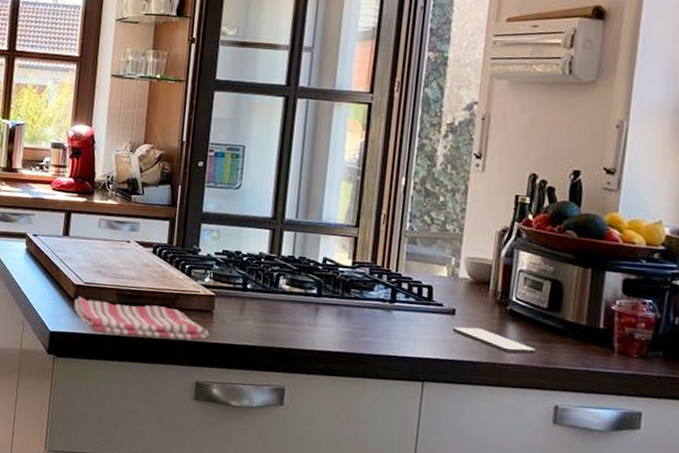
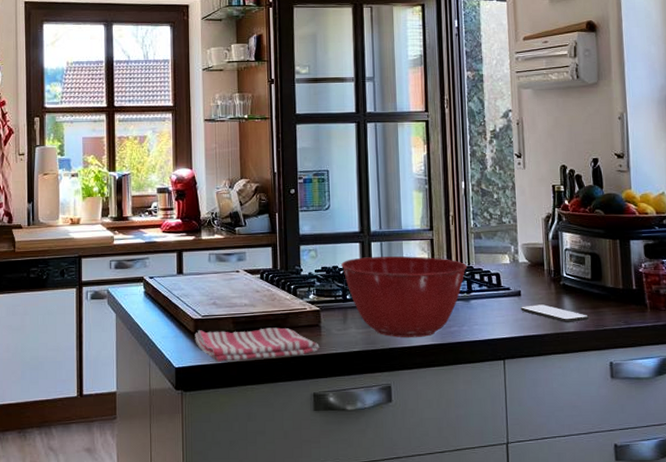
mixing bowl: none [246,246,395,343] -> present [341,256,467,338]

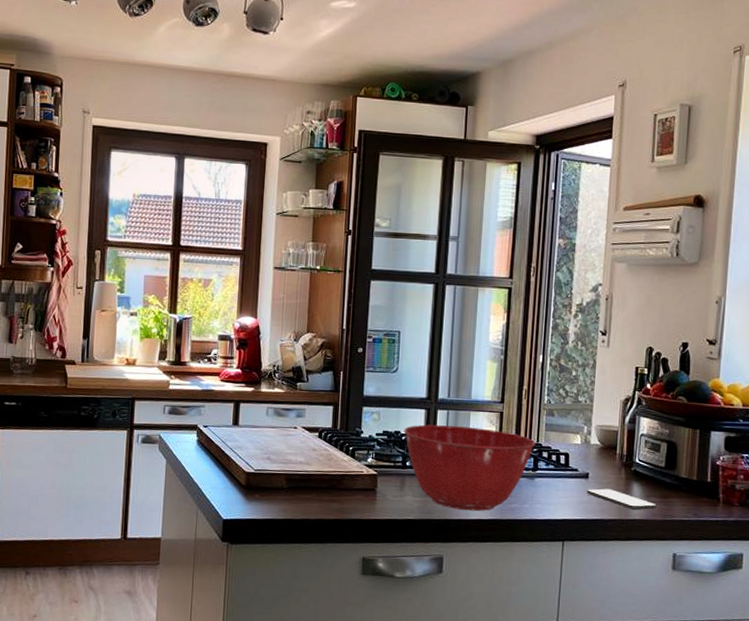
dish towel: present [195,327,320,362] -> none [245,484,373,518]

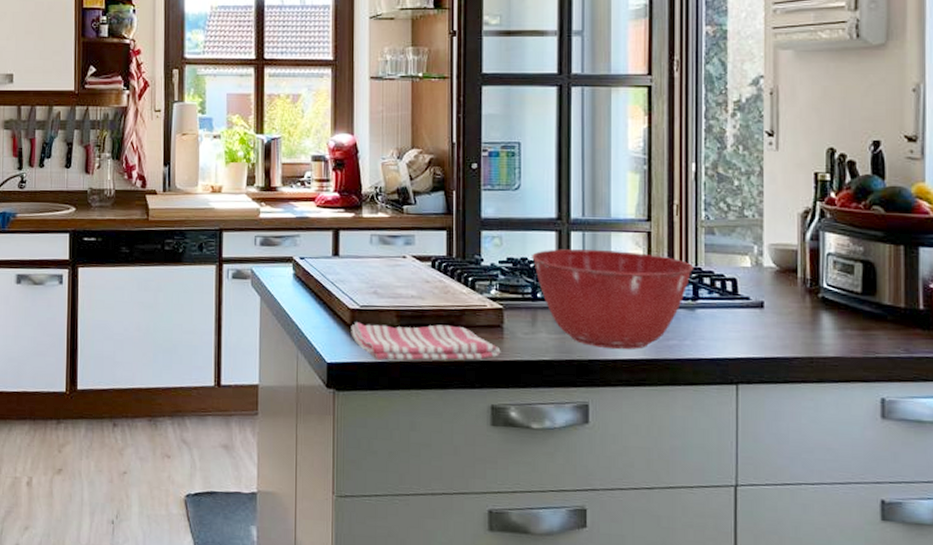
dish towel: none [245,484,373,518] -> present [351,322,501,361]
smartphone: present [587,488,658,511] -> none [763,320,857,346]

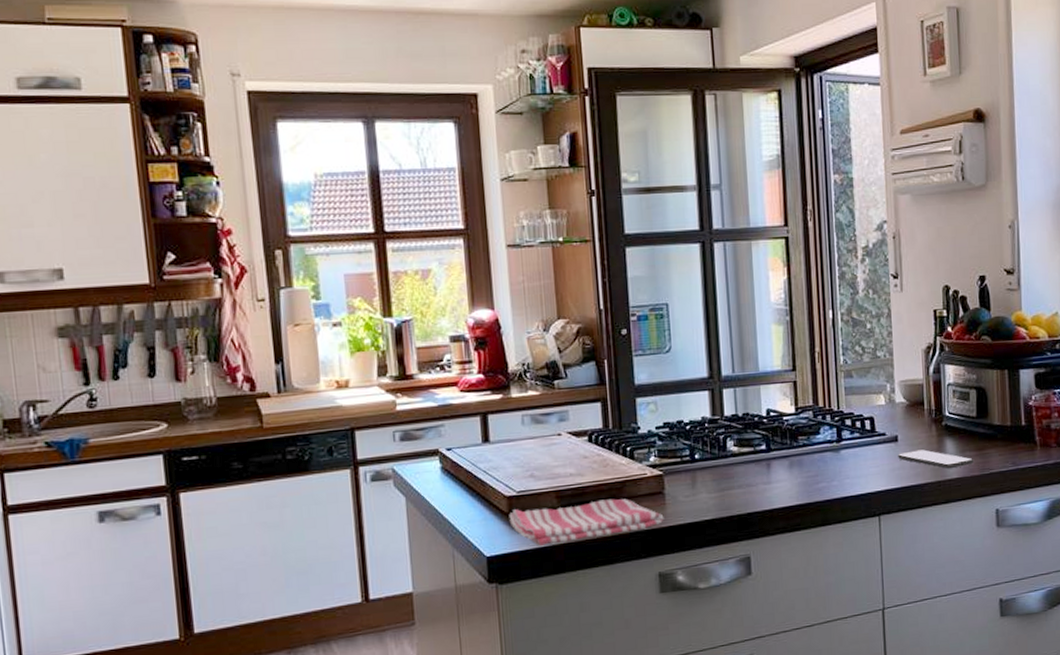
mixing bowl: present [532,249,694,350] -> none [687,402,837,500]
smartphone: none [763,320,857,346] -> present [898,449,974,469]

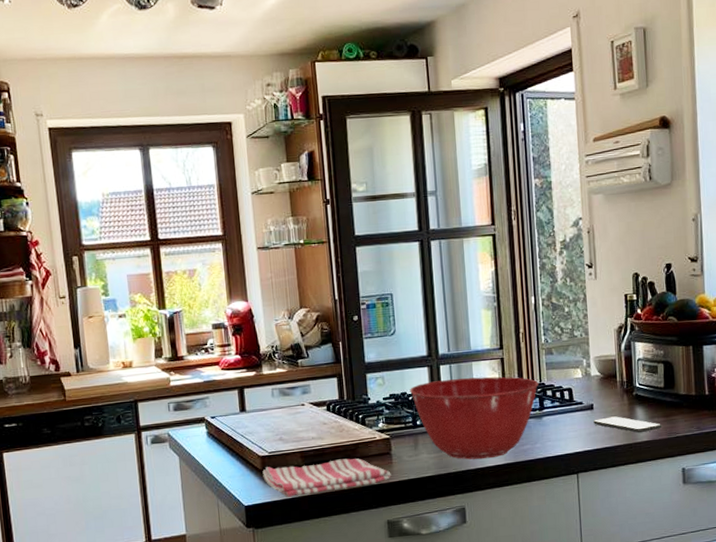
mixing bowl: none [687,402,837,500] -> present [410,376,539,460]

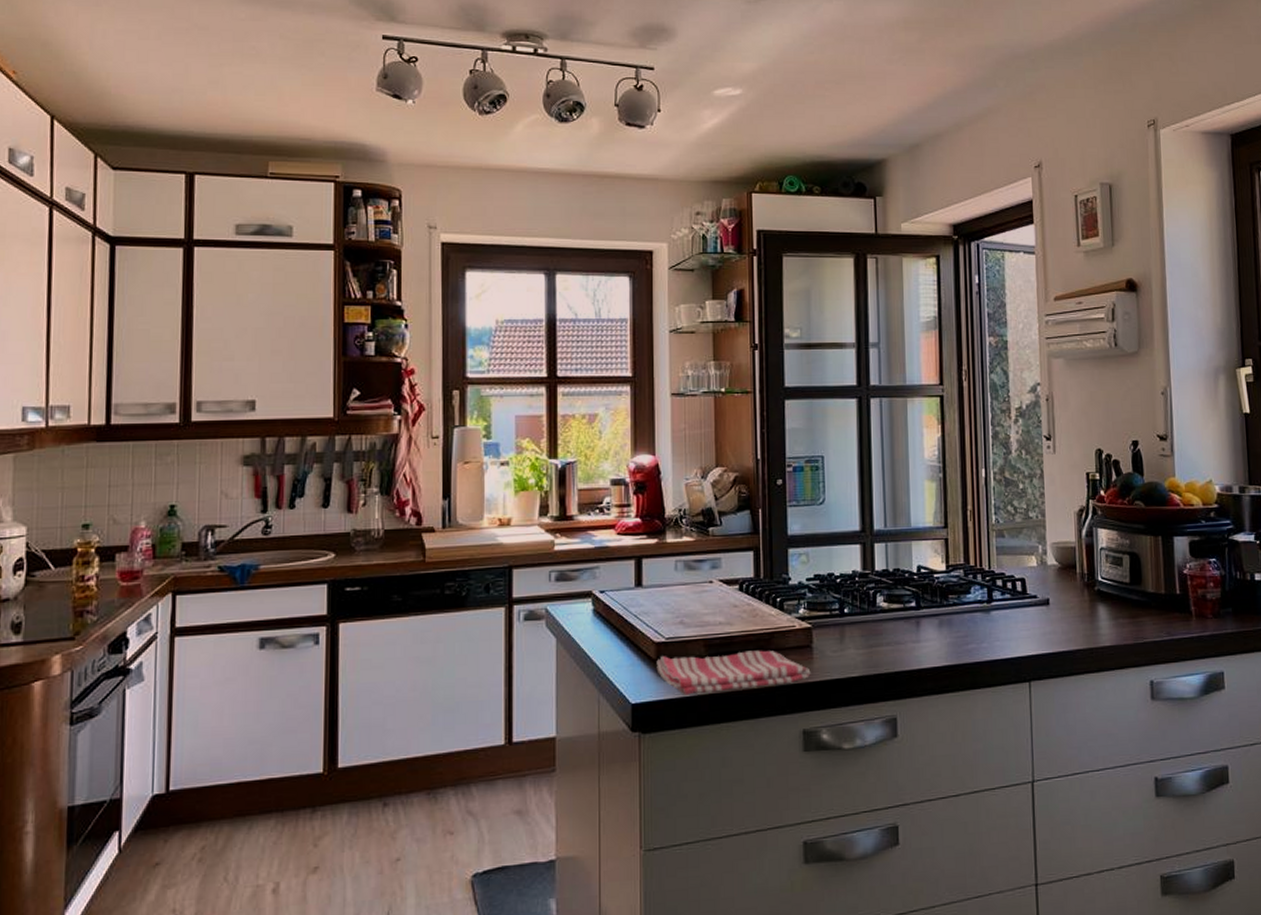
mixing bowl: present [410,376,539,460] -> none [838,559,988,659]
smartphone: present [594,416,663,433] -> none [1049,614,1128,636]

